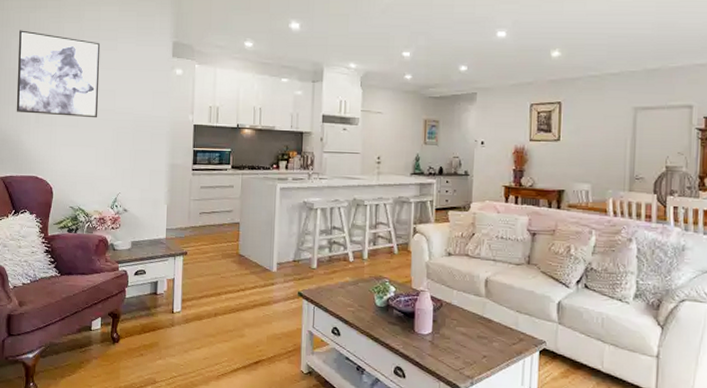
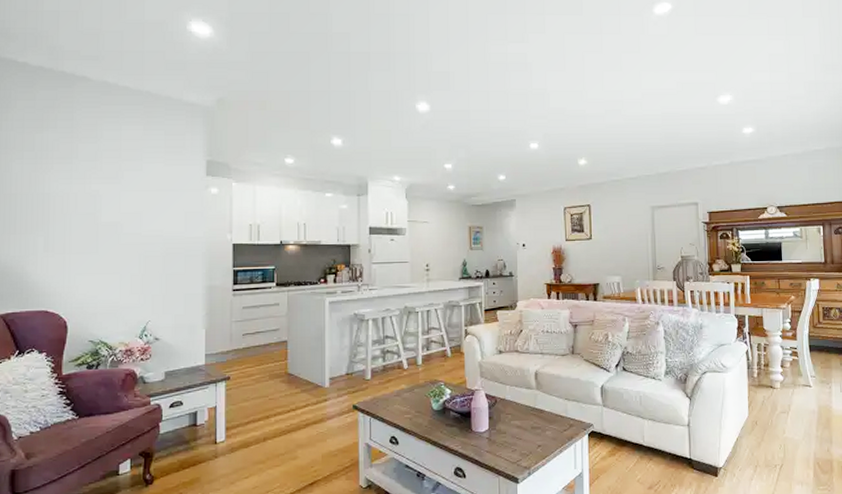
wall art: present [16,30,101,118] -> none [19,152,123,243]

